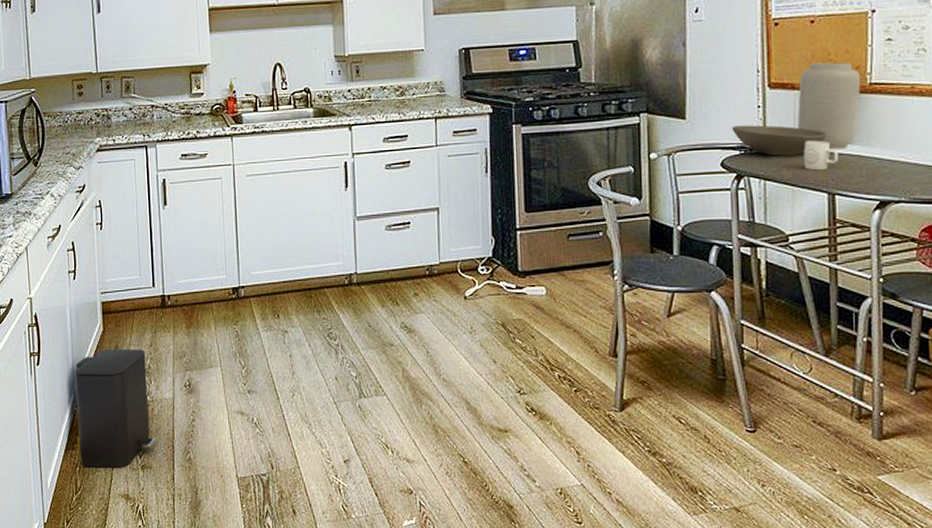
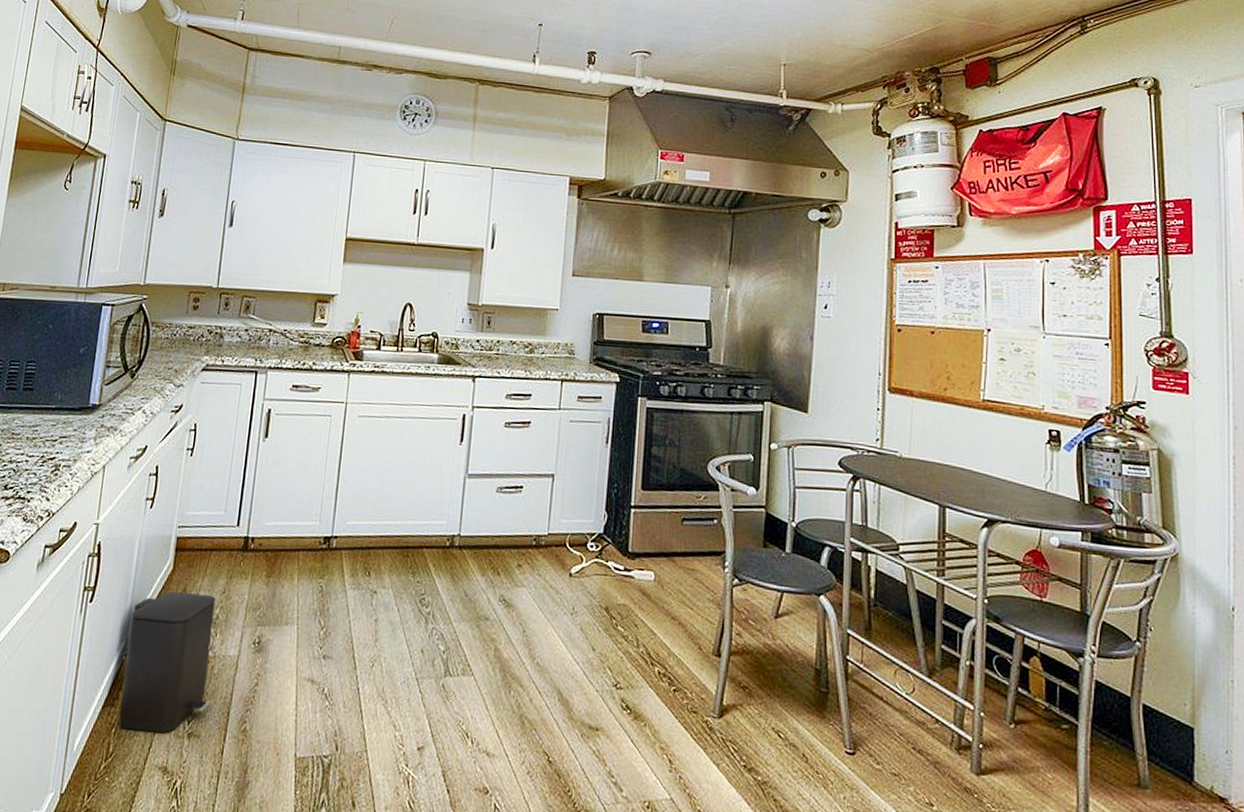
bowl: present [731,125,828,156] -> none [851,425,941,463]
vase: present [797,62,861,150] -> none [913,373,975,462]
mug: present [803,140,839,171] -> none [917,449,952,482]

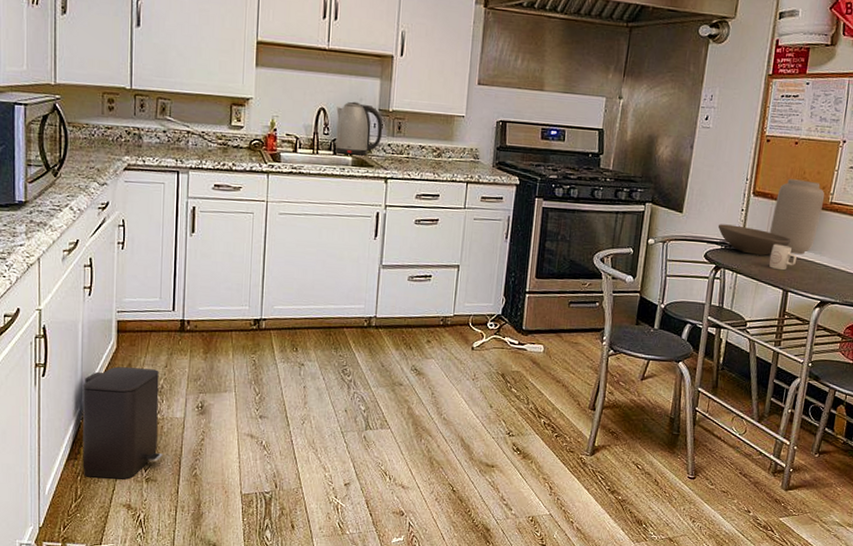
kettle: none [421,296,472,353] -> present [335,101,383,156]
bowl: none [851,425,941,463] -> present [717,224,792,256]
vase: none [913,373,975,462] -> present [769,179,825,255]
mug: none [917,449,952,482] -> present [768,244,798,271]

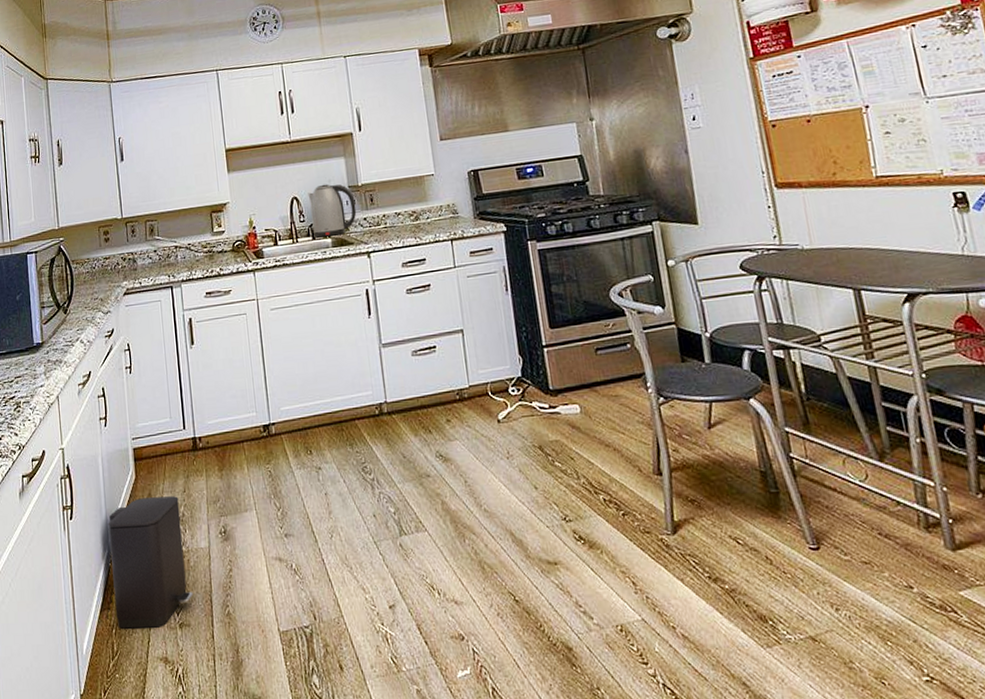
bowl: present [717,224,792,256] -> none [745,224,843,255]
mug: present [768,244,798,271] -> none [820,236,858,268]
vase: present [769,179,825,255] -> none [805,158,873,245]

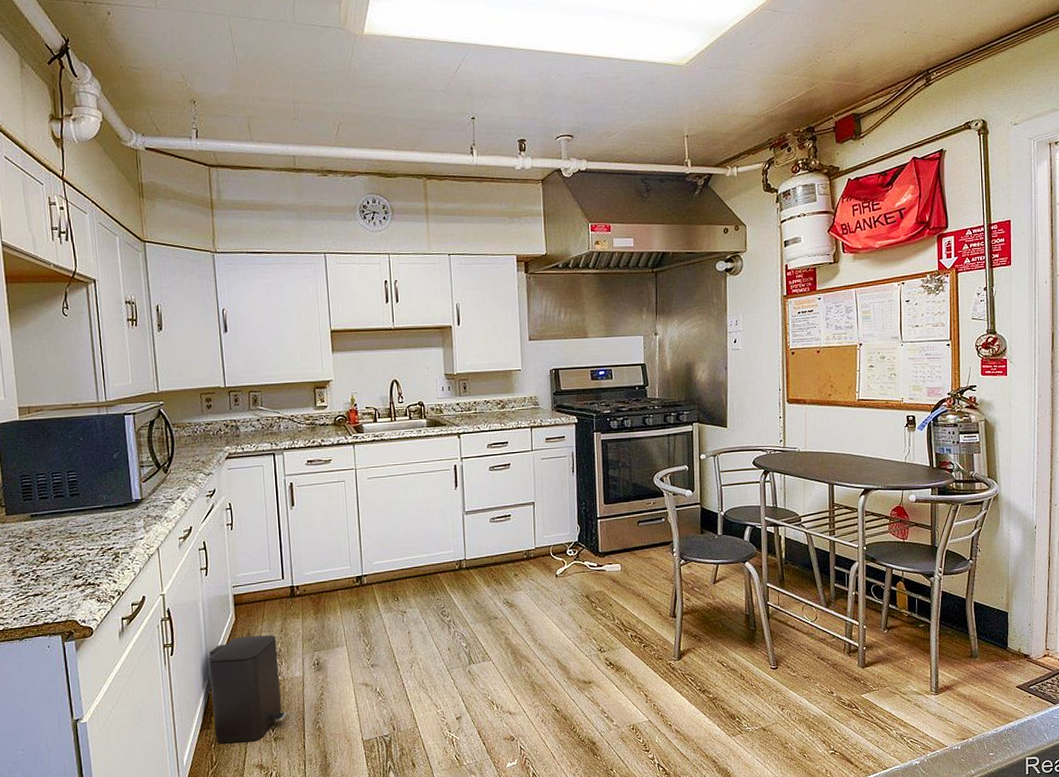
kettle: present [308,183,357,238] -> none [407,370,451,418]

